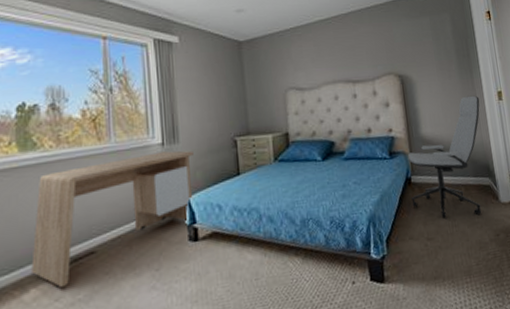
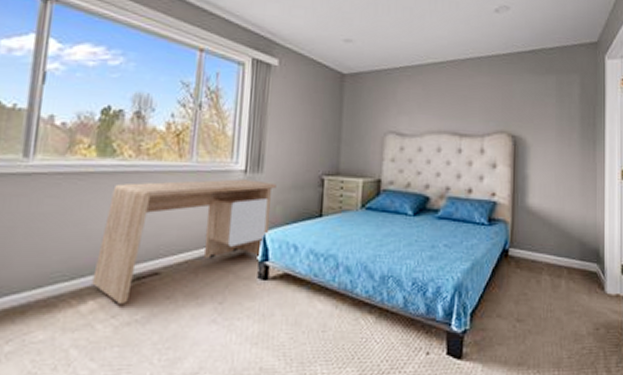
office chair: present [408,95,481,218] -> none [505,169,600,304]

